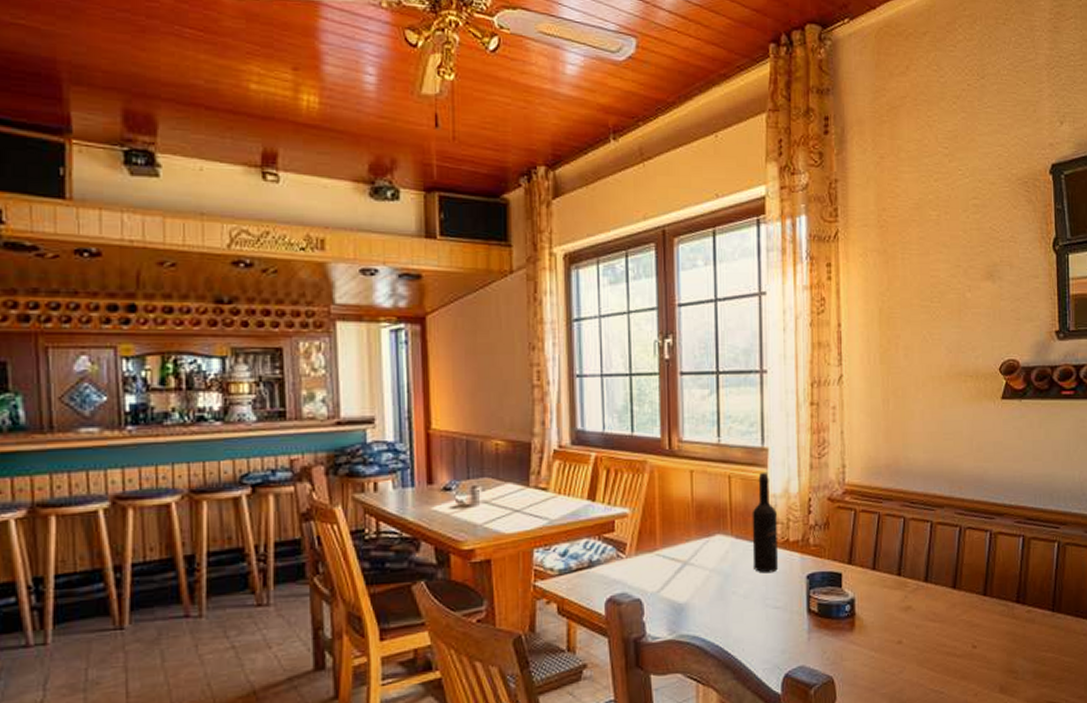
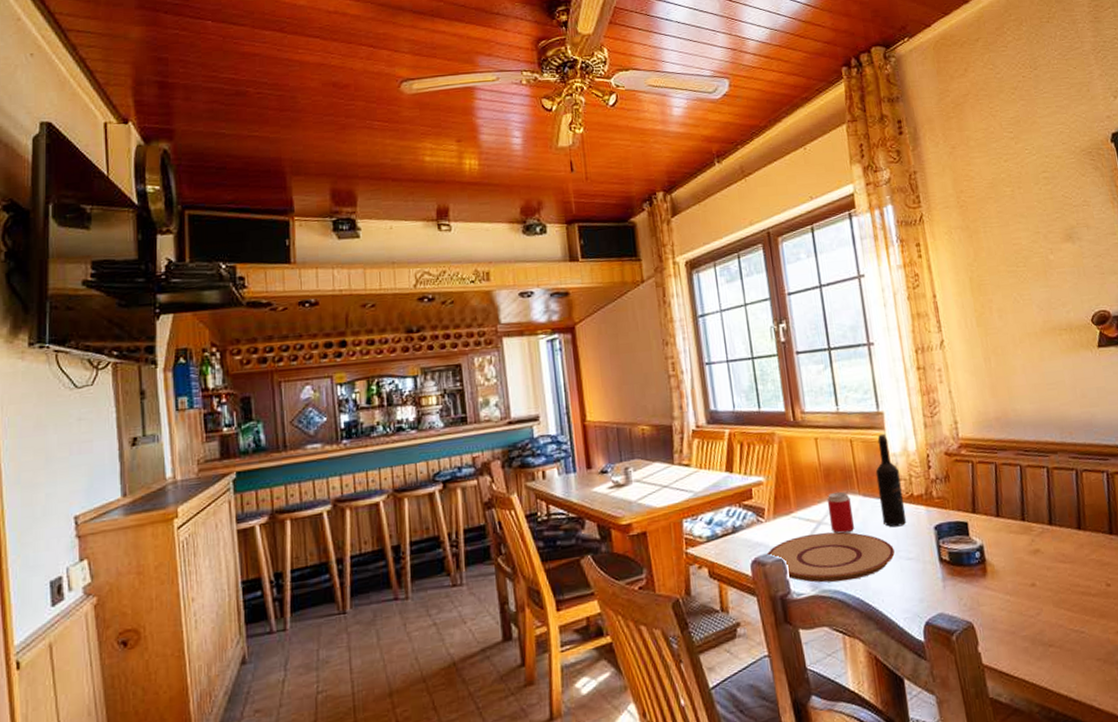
plate: none [622,574,761,628] -> present [765,532,895,583]
beverage can: none [696,531,722,577] -> present [827,491,854,534]

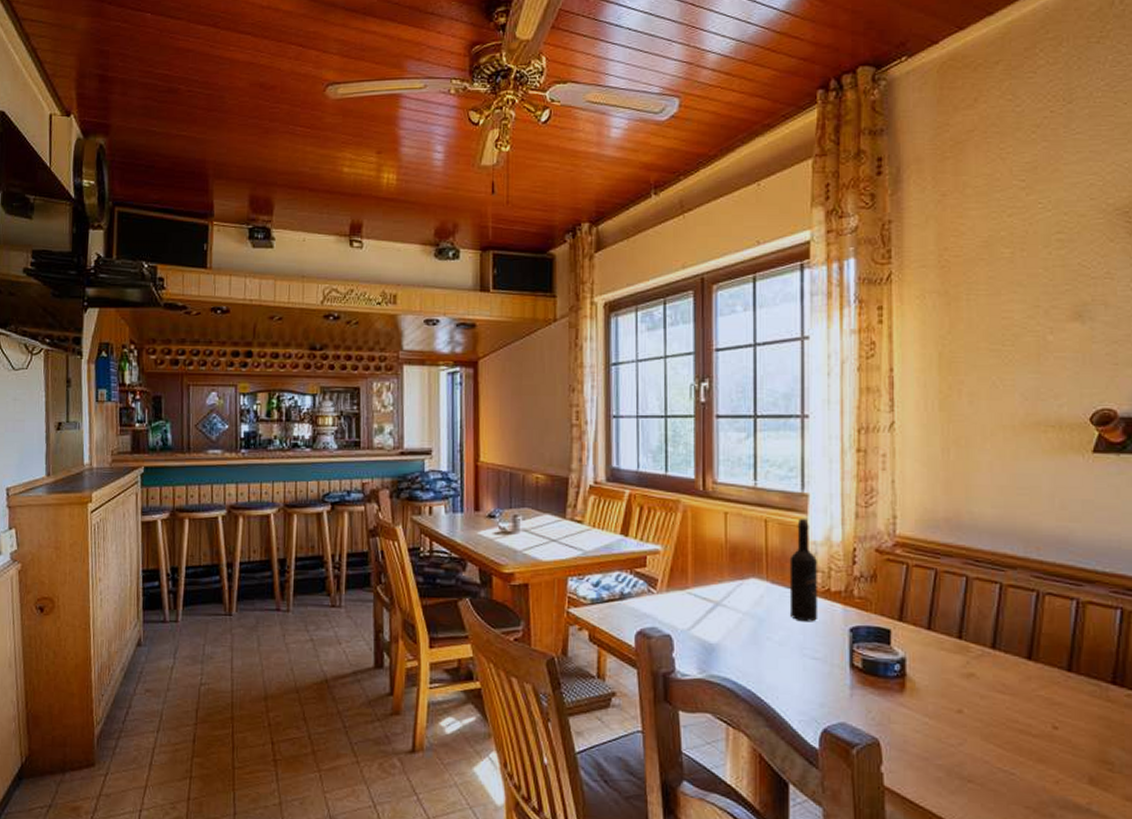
plate: present [765,532,895,583] -> none [652,614,798,670]
beverage can: present [827,491,854,534] -> none [729,573,756,620]

